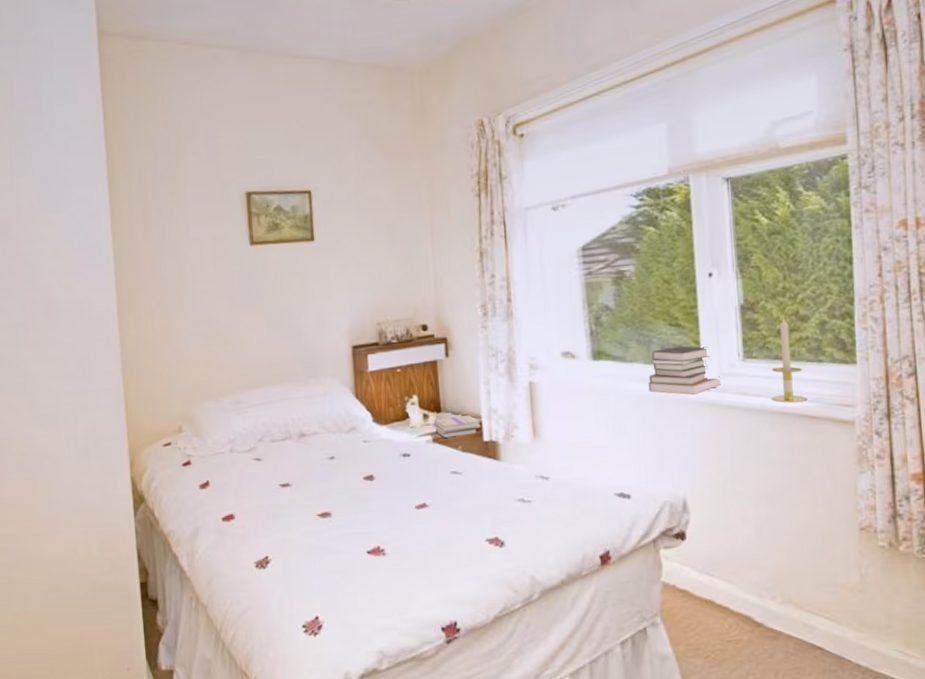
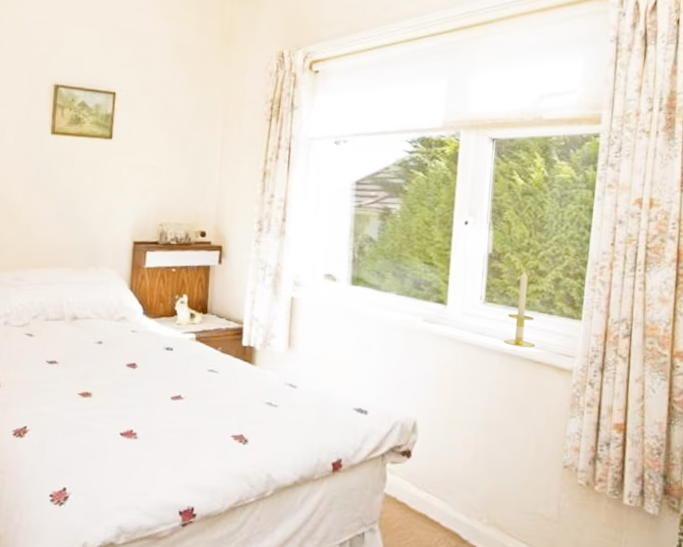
books: present [432,415,481,439] -> none [197,319,242,339]
books: present [648,345,721,396] -> none [397,283,463,329]

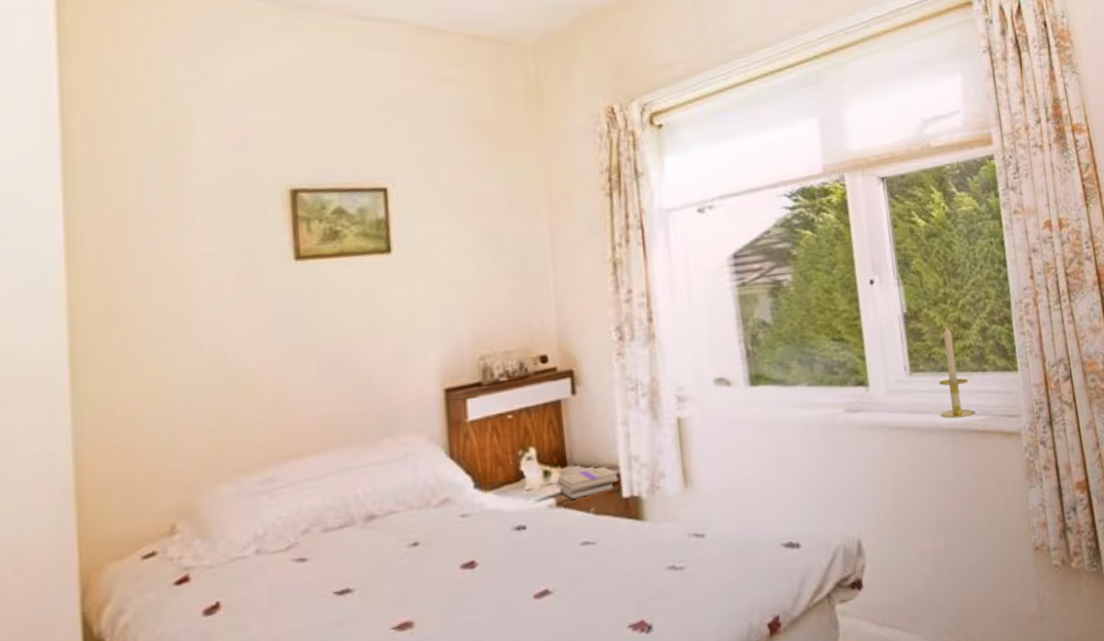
books: none [197,319,242,339] -> present [556,466,619,500]

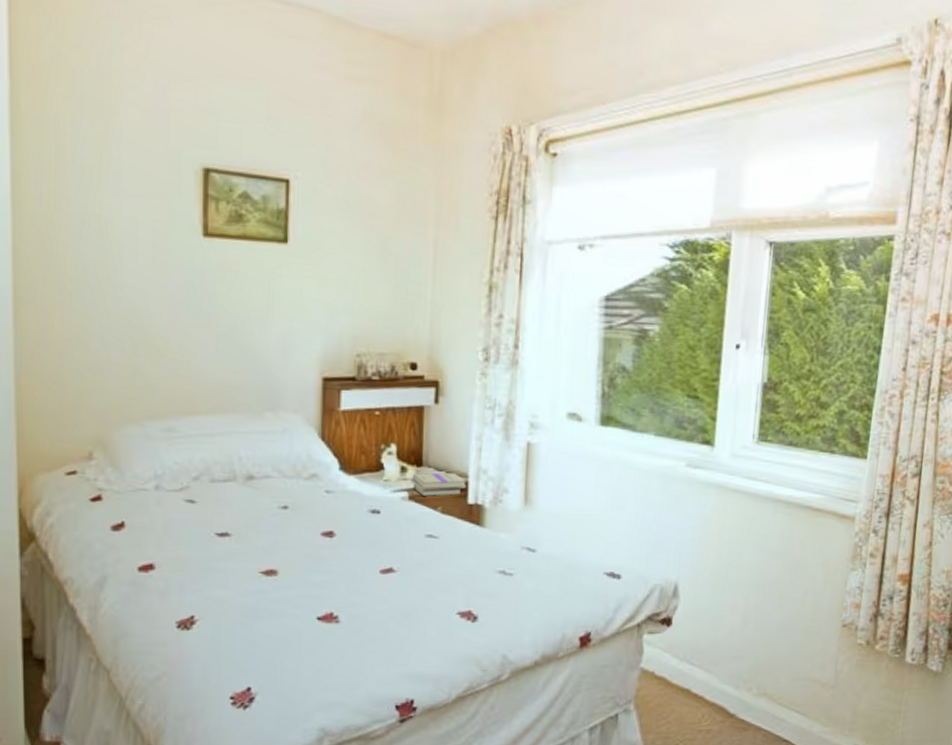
candle: present [938,324,975,419] -> none [778,401,815,493]

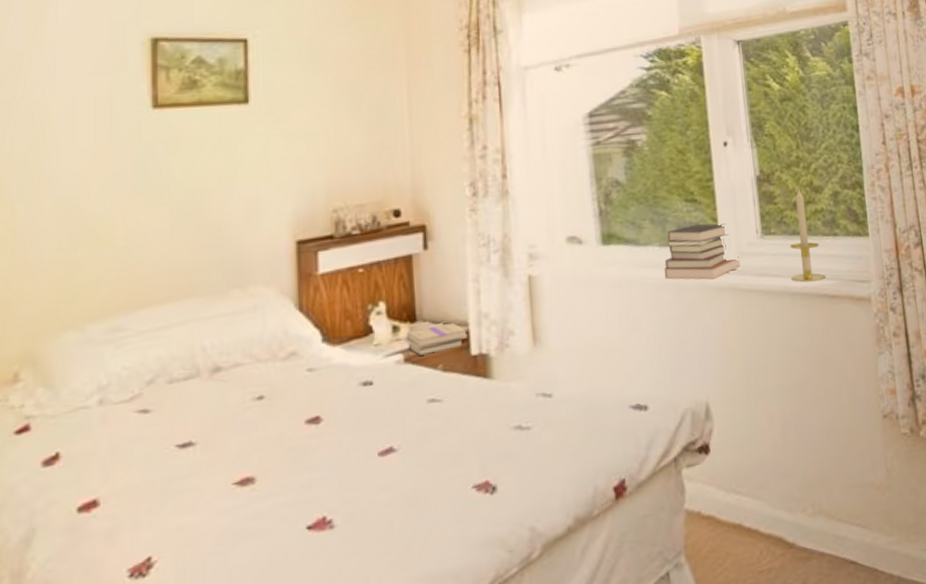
books: none [655,420,732,475] -> present [664,223,741,281]
candle: none [778,401,815,493] -> present [789,187,826,283]

